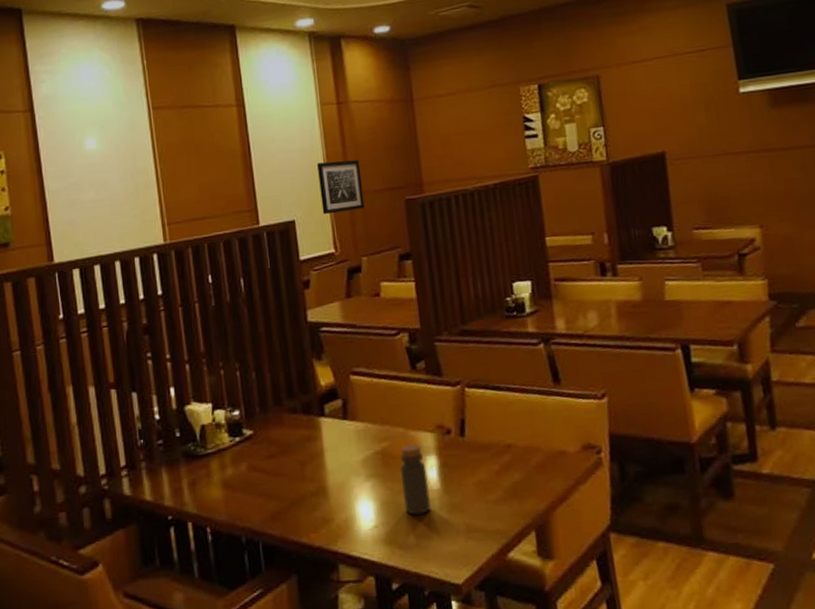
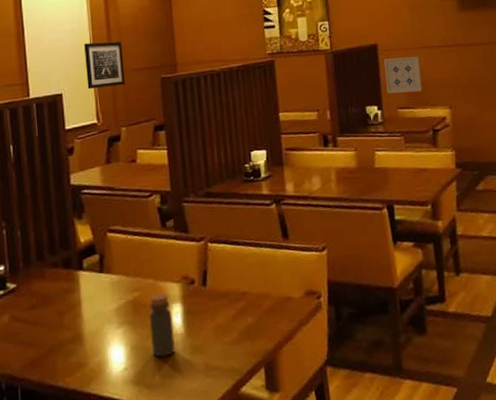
wall art: none [674,165,724,212] -> present [384,56,423,94]

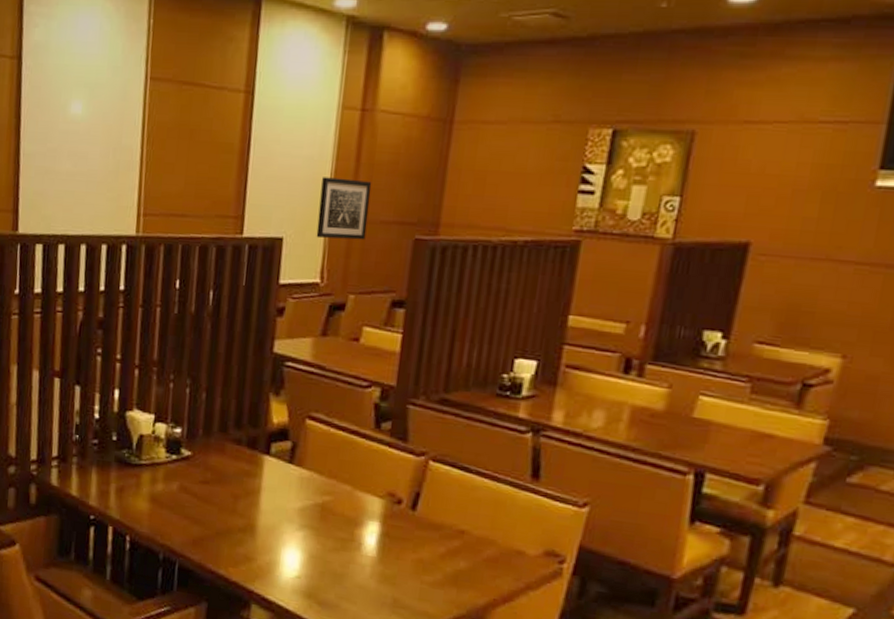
bottle: present [149,293,175,358] -> none [333,503,366,578]
wall art: present [384,56,423,94] -> none [744,267,815,325]

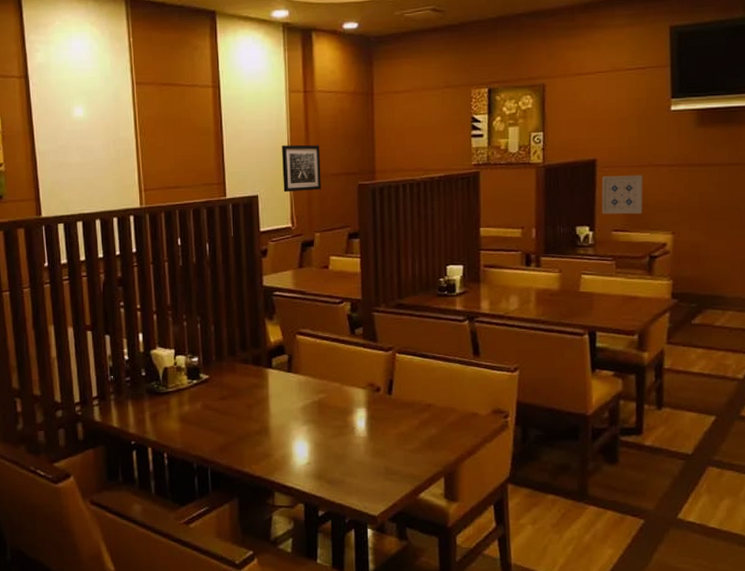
wall art: none [744,267,815,325] -> present [601,175,644,215]

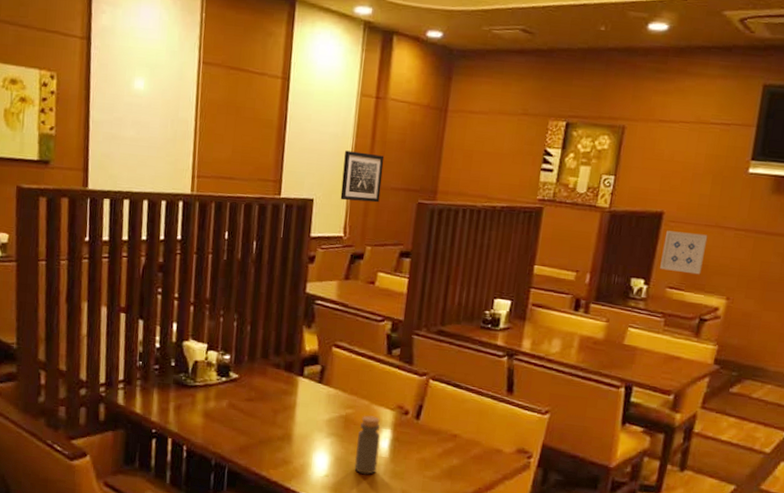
bottle: none [334,397,357,457] -> present [354,415,381,475]

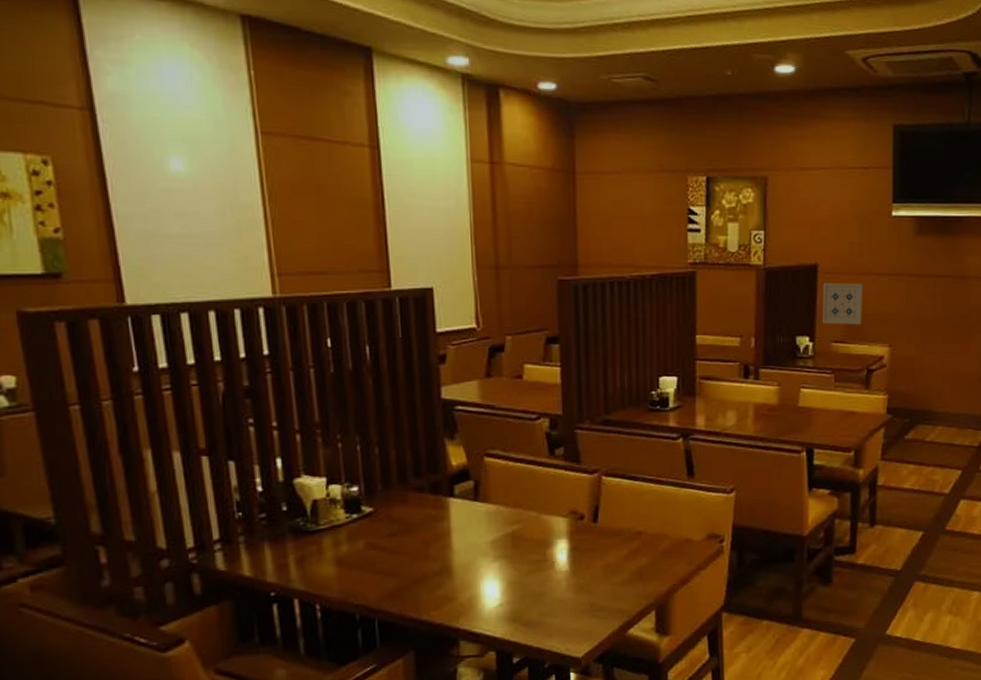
wall art: present [340,150,385,203] -> none [463,227,513,286]
bottle: present [354,415,381,475] -> none [530,527,558,595]

